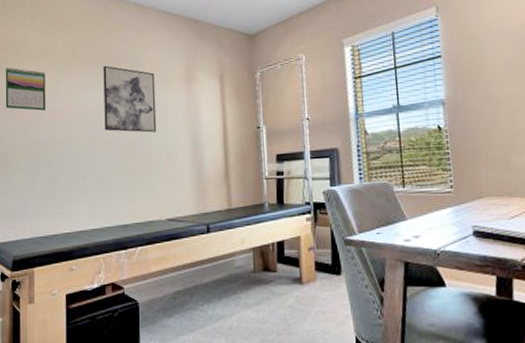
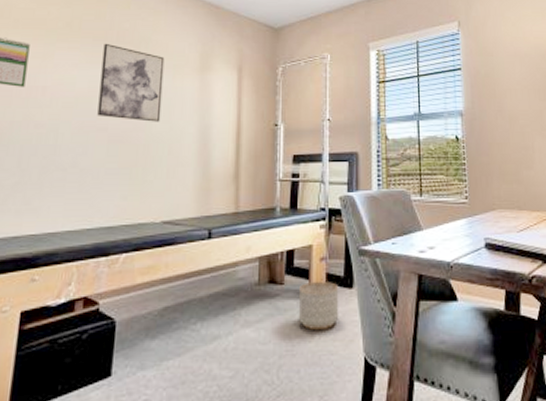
planter: none [290,269,330,313] -> present [298,282,339,331]

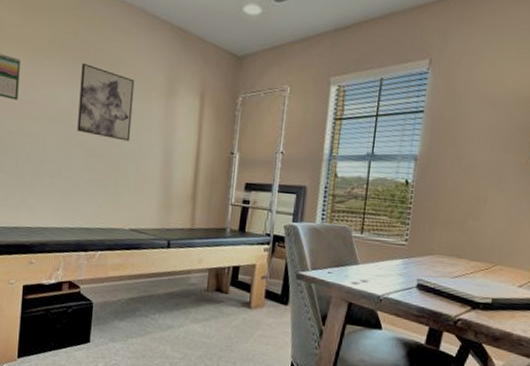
planter: present [298,282,339,331] -> none [238,295,276,335]

